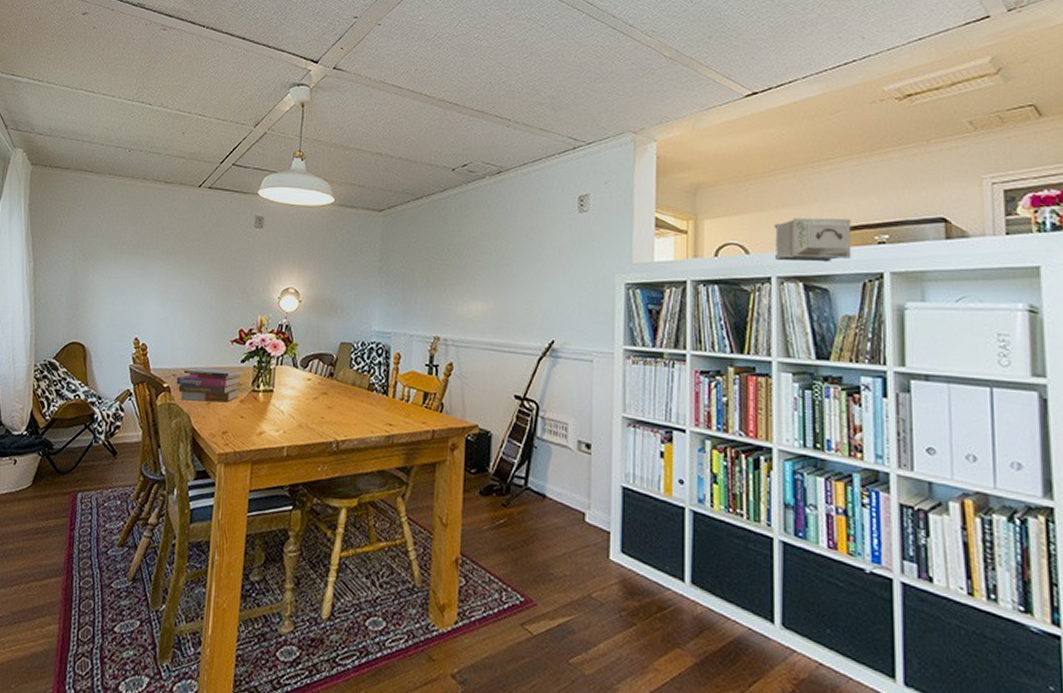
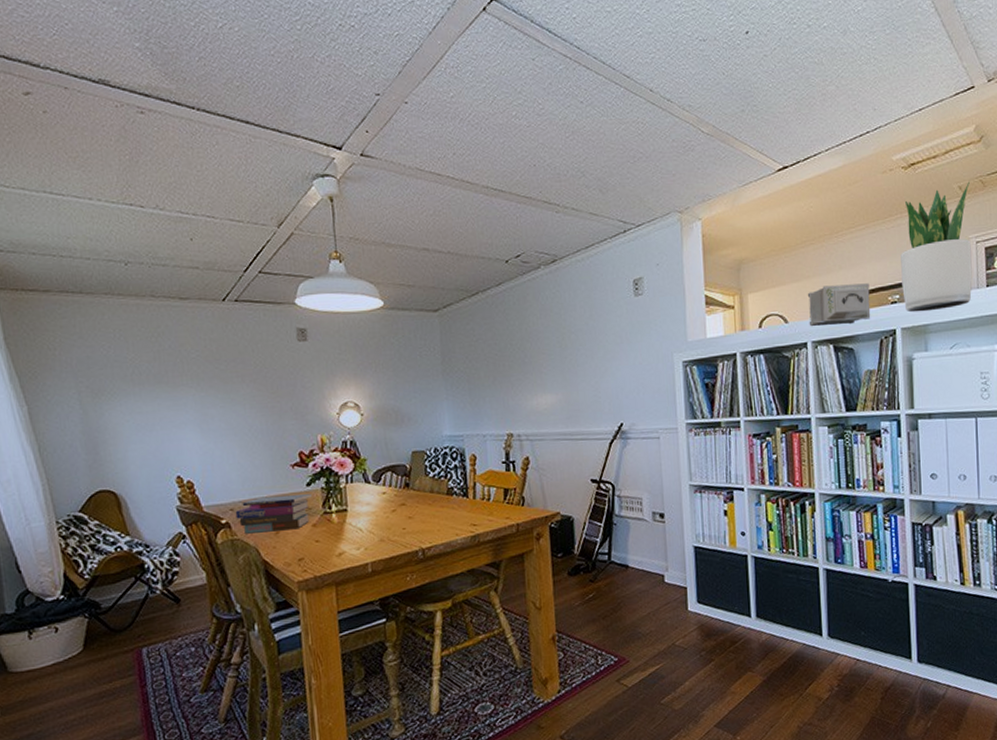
planter: none [892,116,987,257] -> present [900,181,973,313]

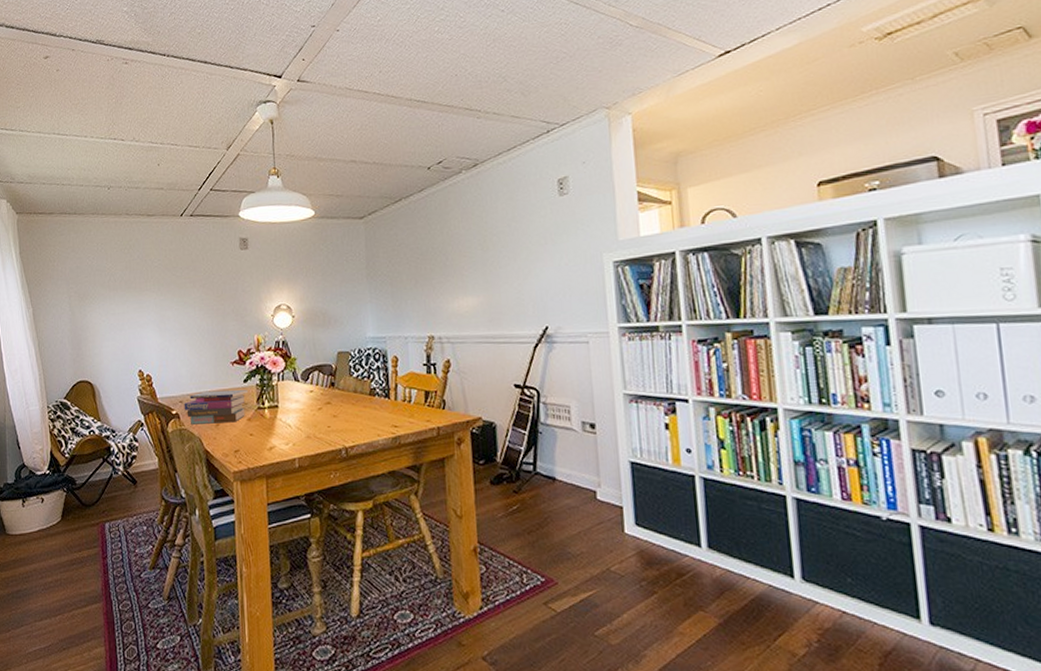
decorative box: present [807,283,871,327] -> none [759,169,843,221]
planter: present [900,181,973,313] -> none [878,45,981,200]

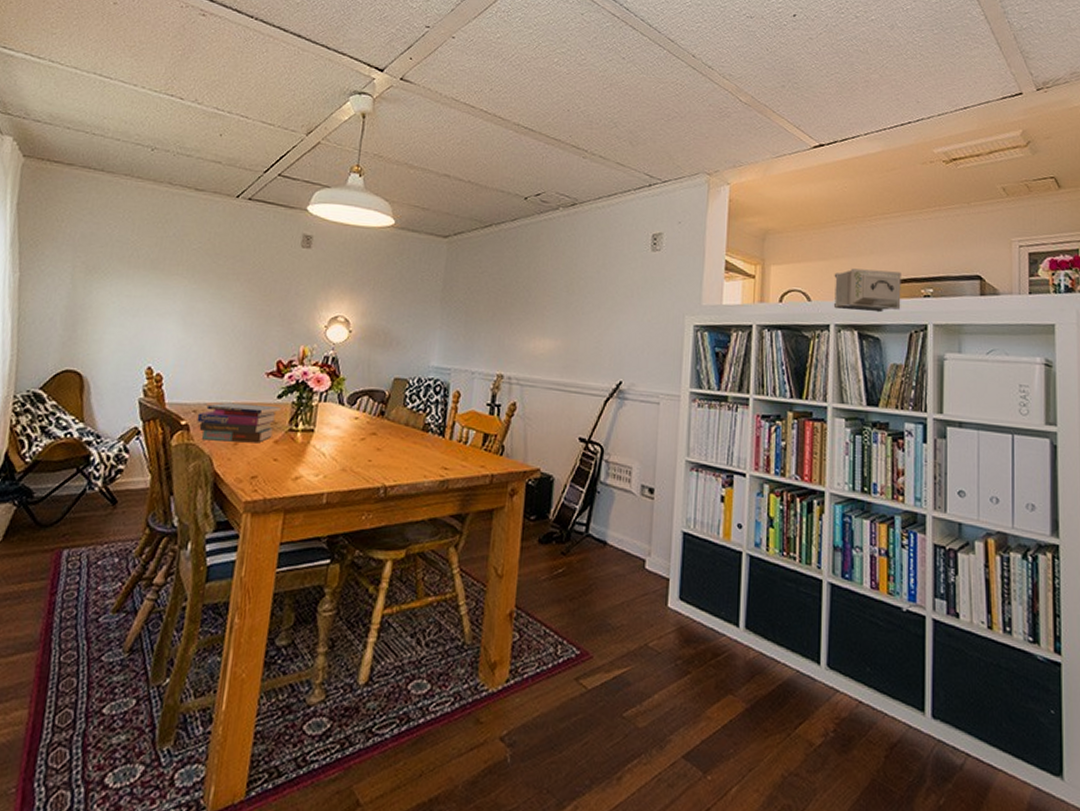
decorative box: none [759,169,843,221] -> present [833,268,901,313]

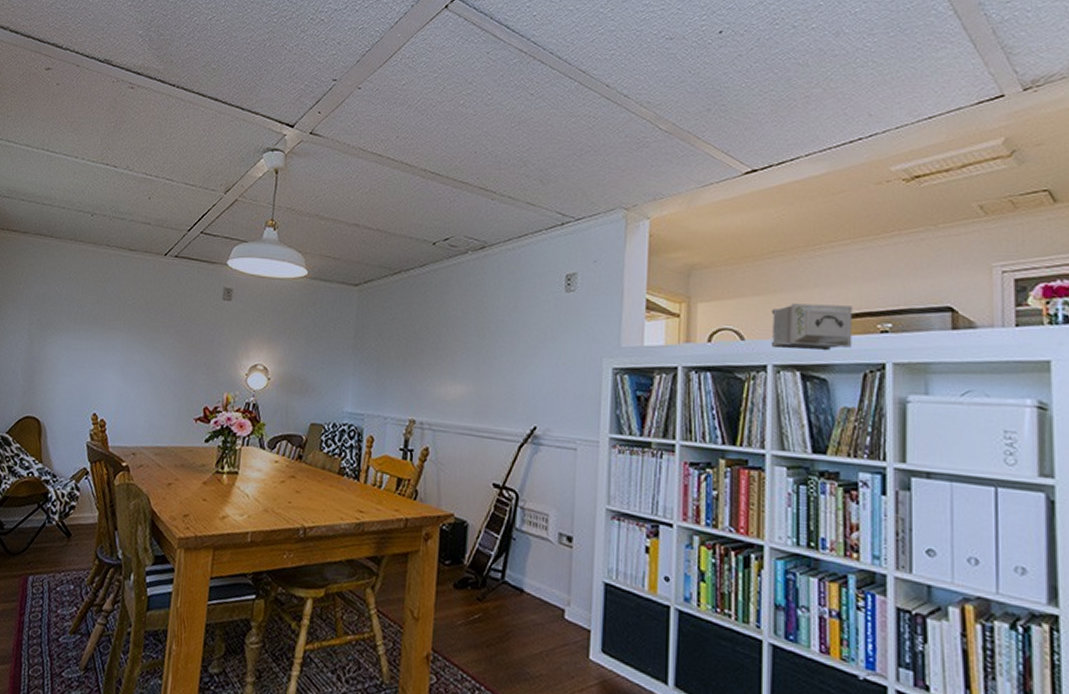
books: present [197,402,281,443] -> none [135,446,208,484]

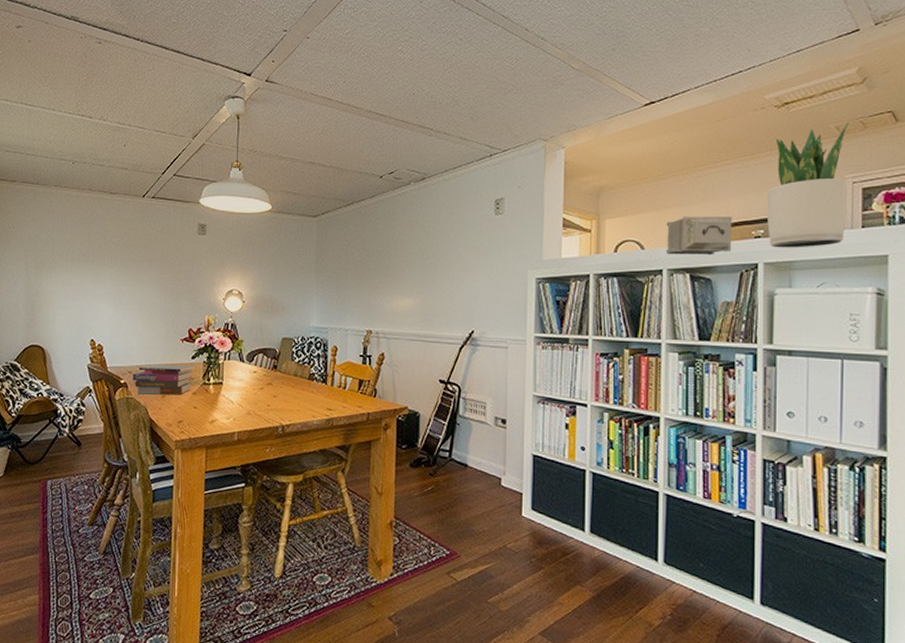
books: none [135,446,208,484] -> present [132,364,195,395]
planter: none [896,200,995,348] -> present [767,122,849,248]

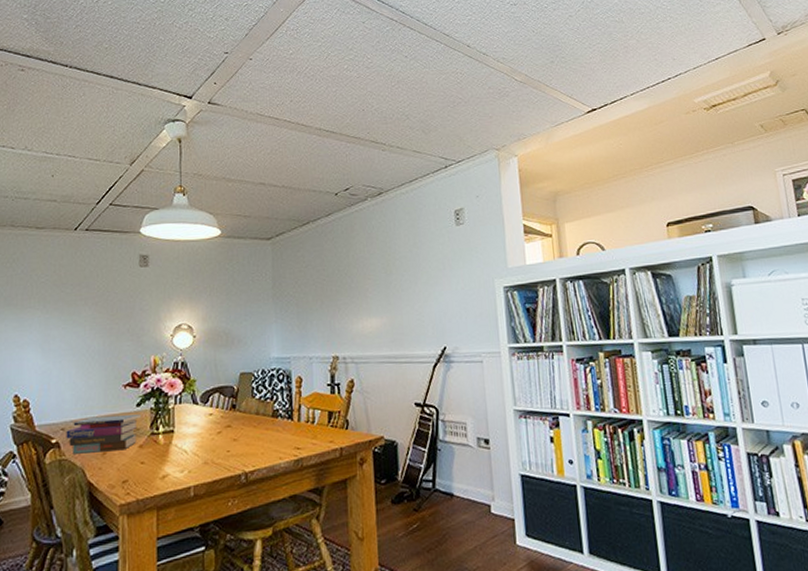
decorative box: present [666,216,732,255] -> none [622,213,686,254]
planter: present [767,122,849,248] -> none [710,120,784,241]

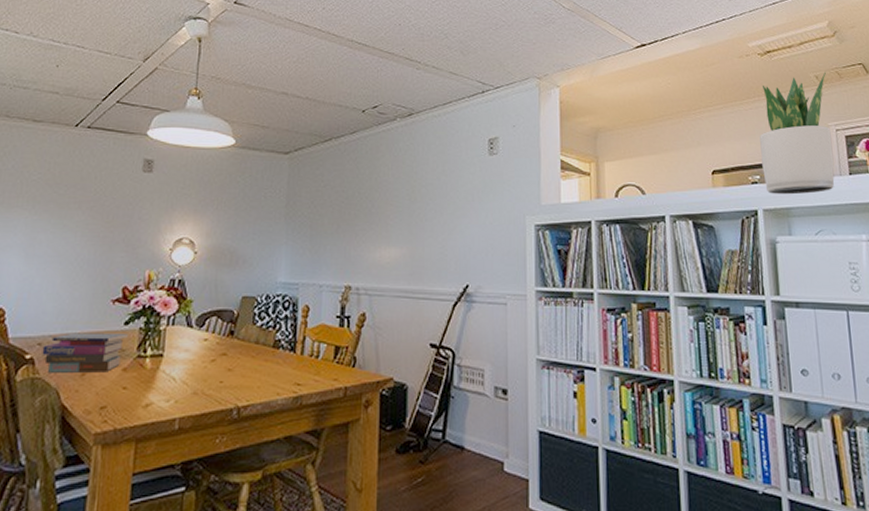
planter: none [710,120,784,241] -> present [759,72,835,195]

